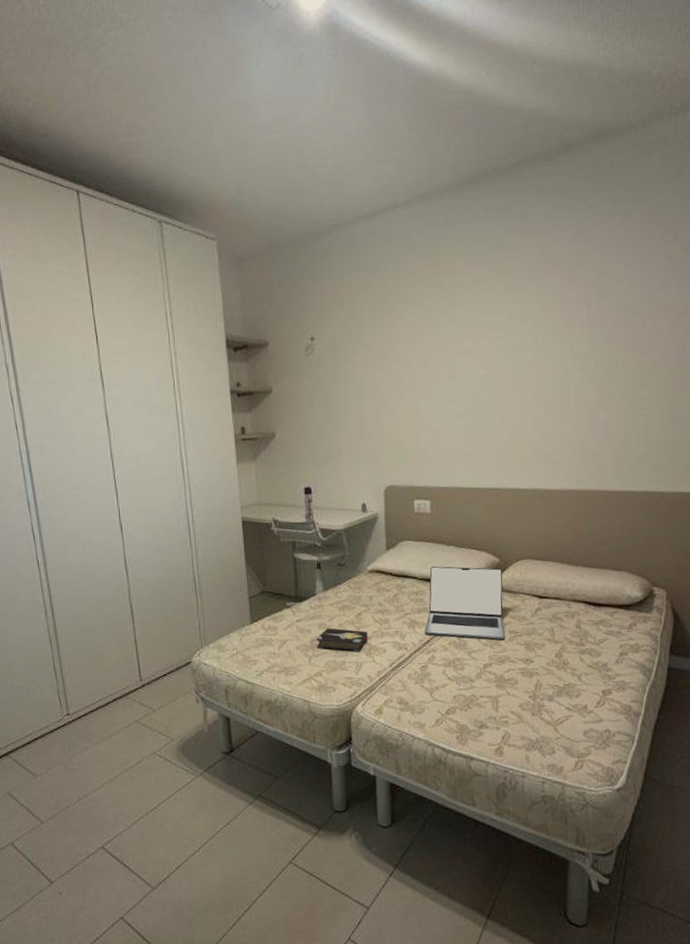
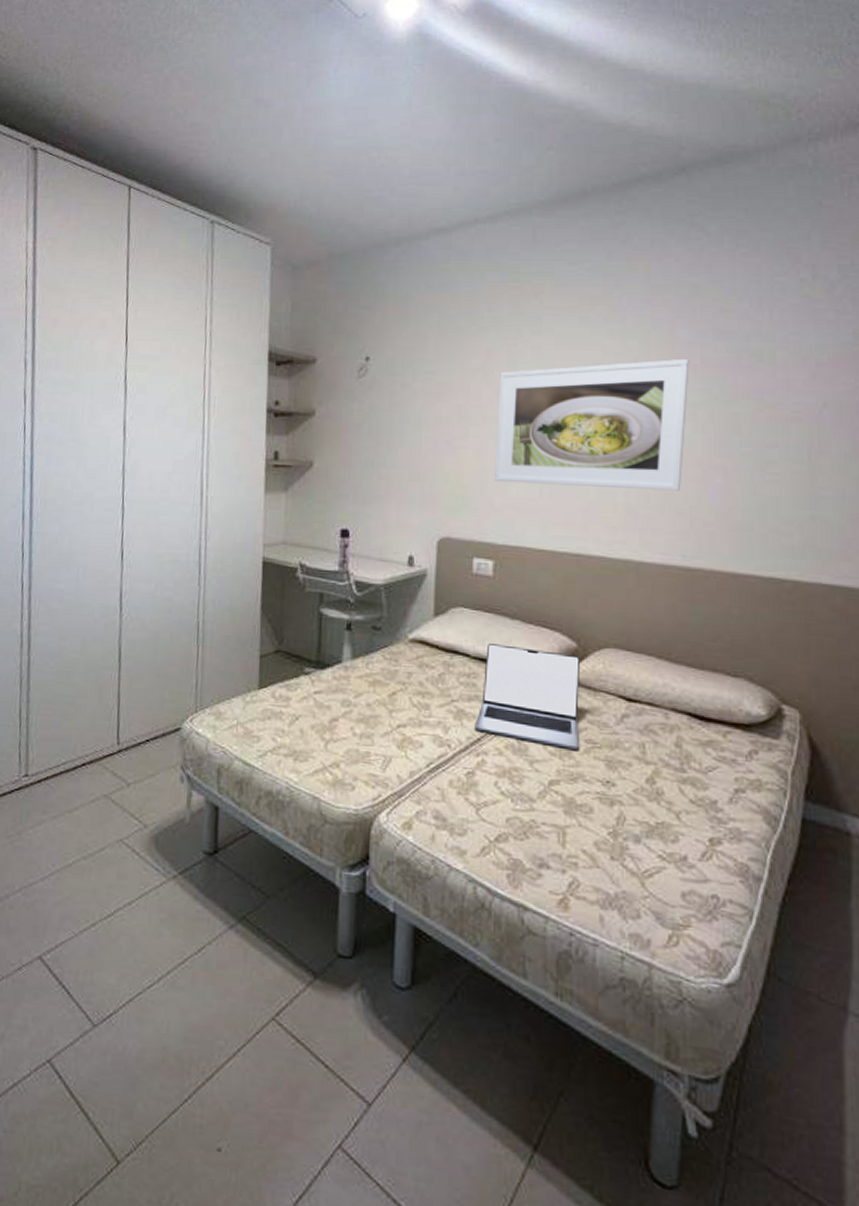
hardback book: present [317,628,368,653] -> none [337,706,402,744]
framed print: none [425,317,578,436] -> present [495,358,690,491]

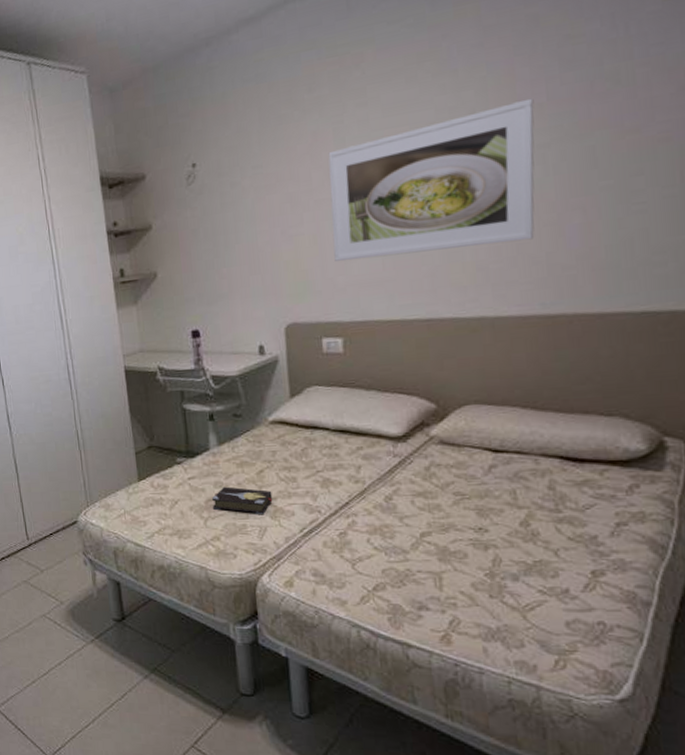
hardback book: none [337,706,402,744] -> present [212,486,273,515]
laptop: present [474,644,580,750] -> none [341,415,448,503]

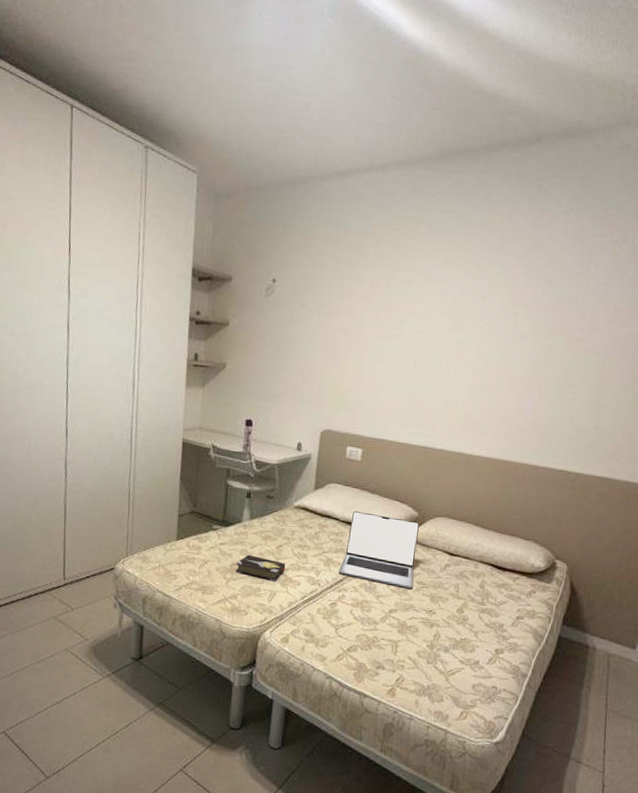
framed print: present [328,98,535,262] -> none [368,298,524,403]
laptop: none [341,415,448,503] -> present [339,511,419,588]

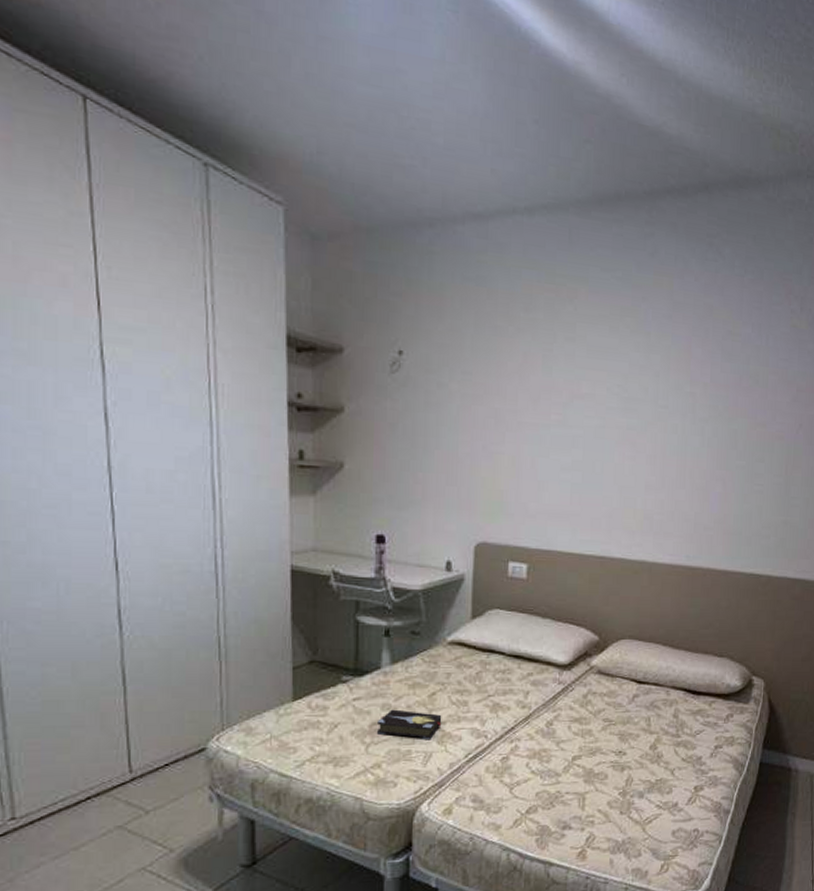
laptop: present [339,511,419,588] -> none [509,641,601,728]

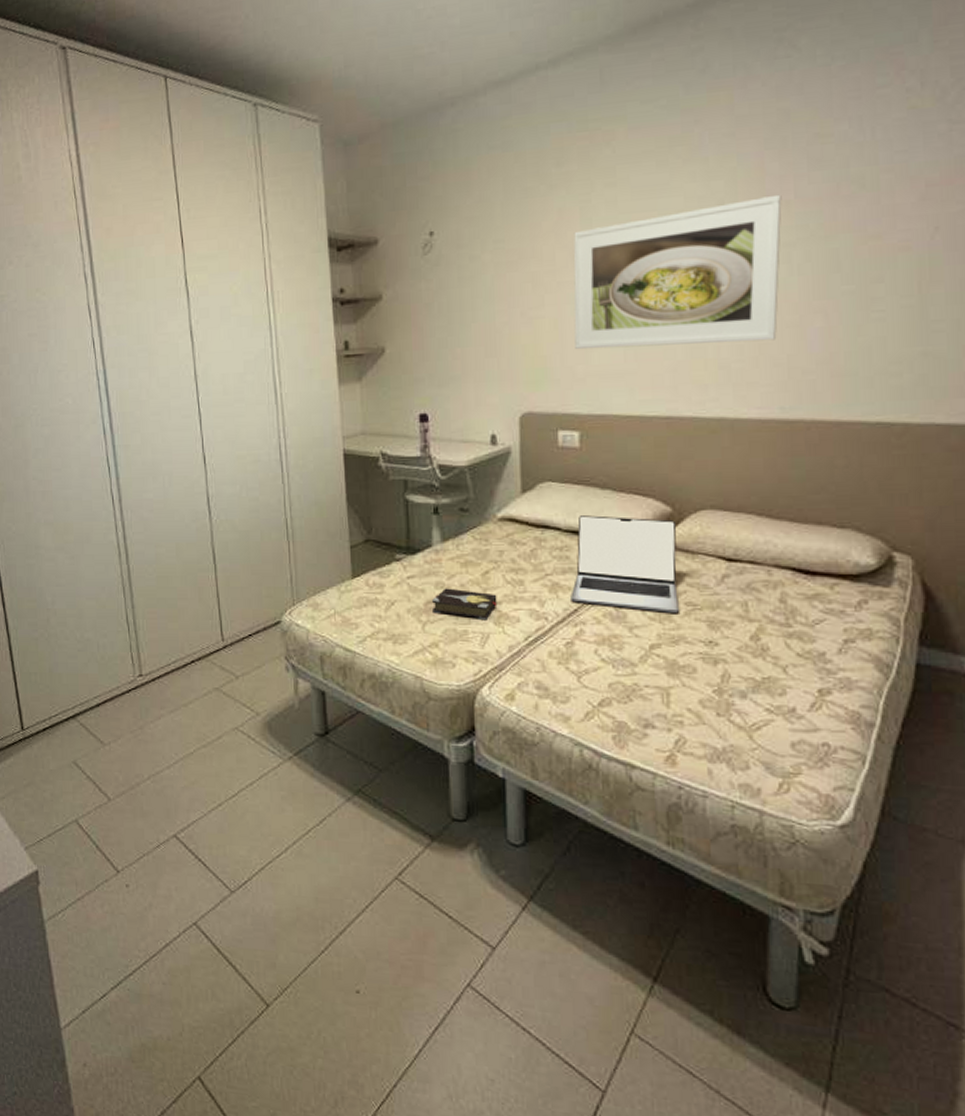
laptop: none [509,641,601,728] -> present [570,515,679,613]
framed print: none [529,376,701,499] -> present [573,194,782,350]

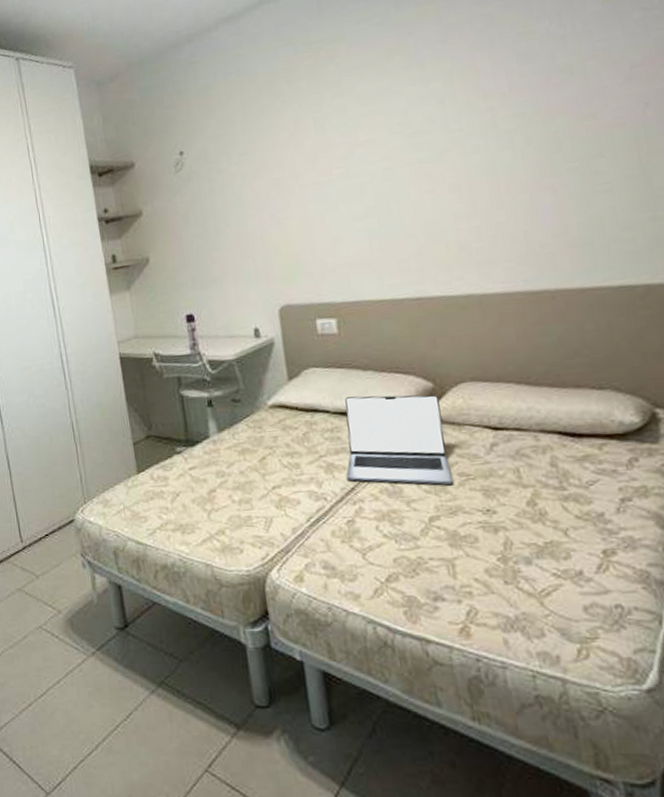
hardback book: present [432,588,498,621] -> none [215,476,277,505]
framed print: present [573,194,782,350] -> none [310,88,511,244]

